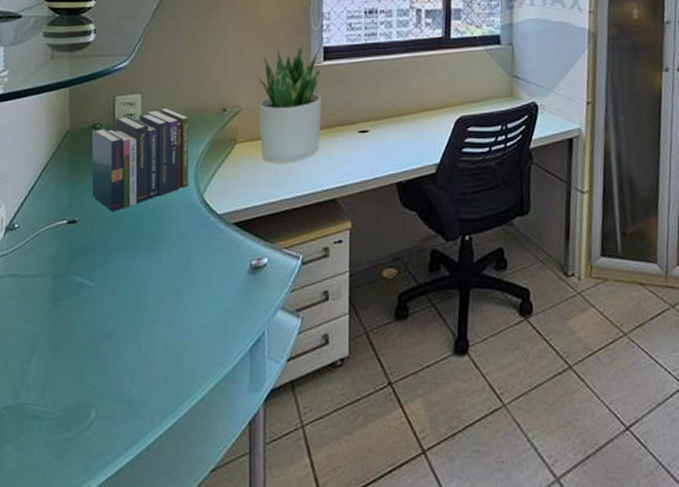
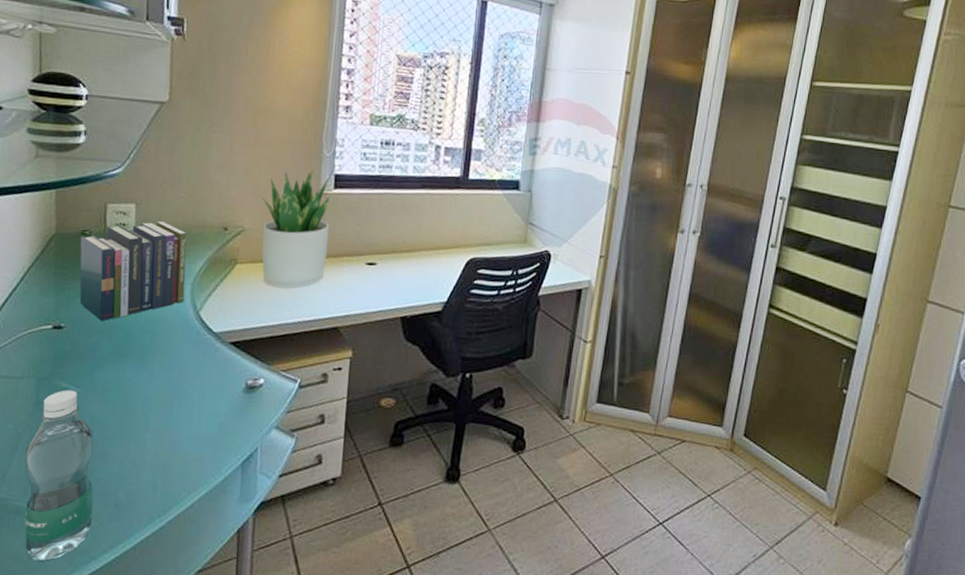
bottle: none [42,284,108,468] -> present [24,390,94,561]

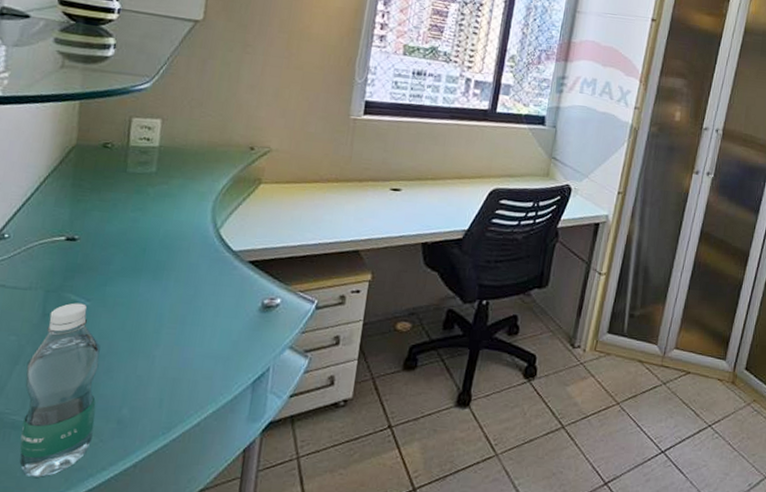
books: present [79,221,187,321] -> none [96,138,213,235]
planter: present [261,170,333,289] -> none [286,95,363,211]

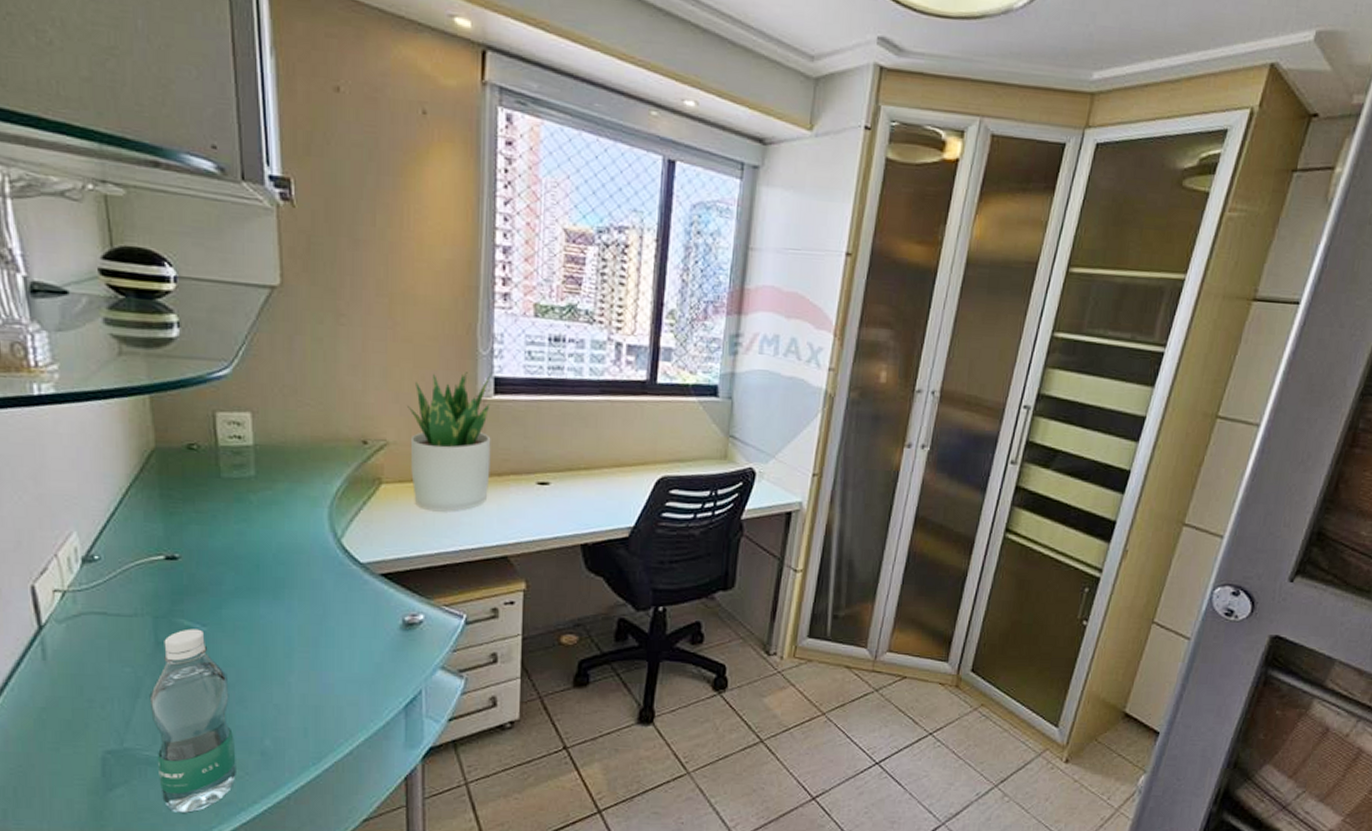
planter: none [286,95,363,211] -> present [407,372,491,512]

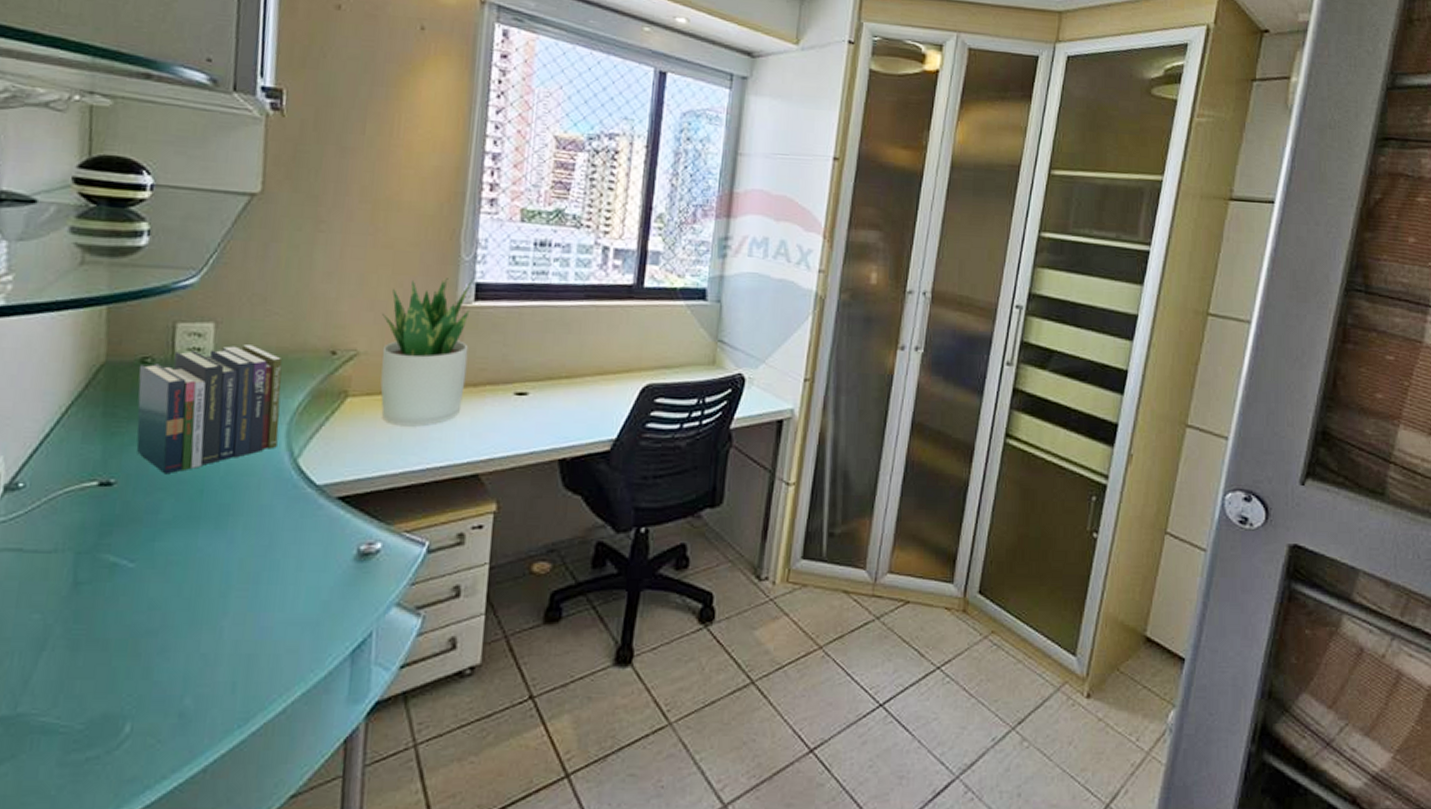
bottle: present [149,629,236,813] -> none [52,565,152,794]
books: none [186,433,321,551] -> present [136,345,283,475]

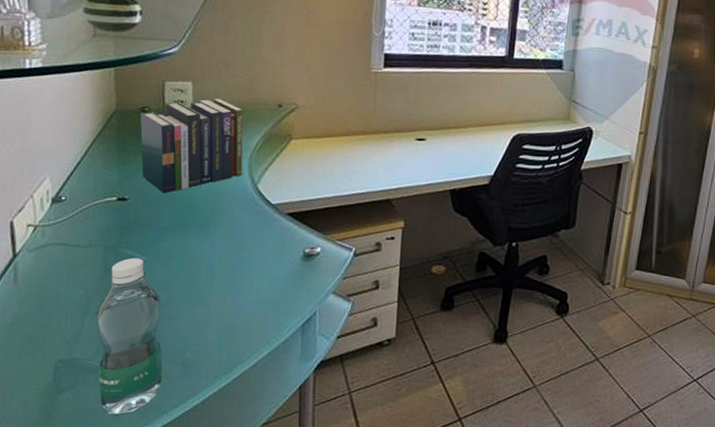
bottle: none [52,565,152,794] -> present [96,258,163,415]
planter: present [380,278,473,427] -> none [315,50,382,163]

